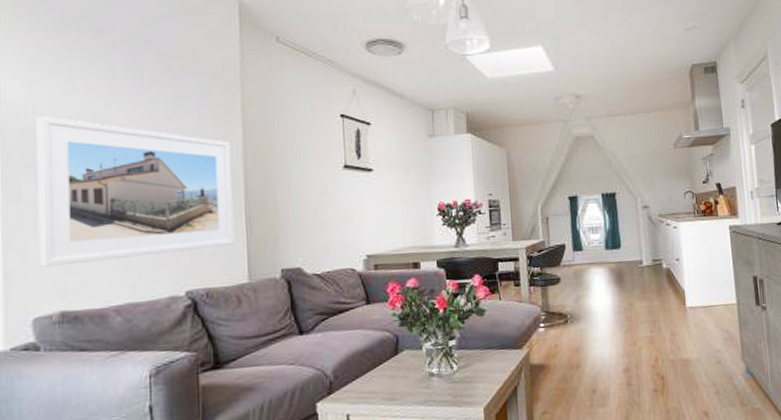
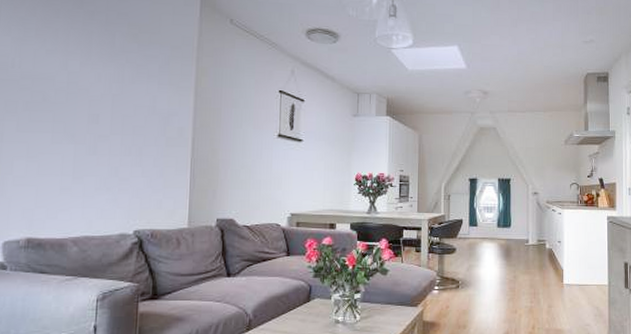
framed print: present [36,116,235,267] -> none [13,70,183,199]

